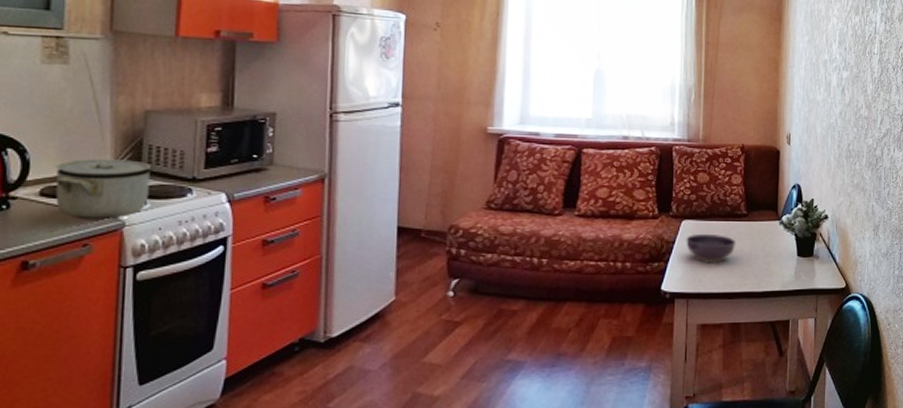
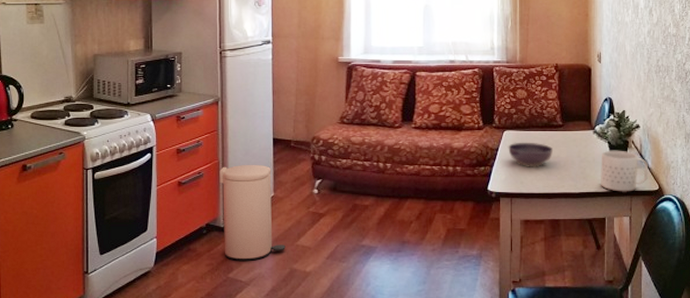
cooking pot: present [55,159,151,219] -> none [40,91,100,134]
pedal bin: none [321,260,408,387] -> present [219,164,286,262]
mug: none [786,243,835,291] -> present [601,150,648,192]

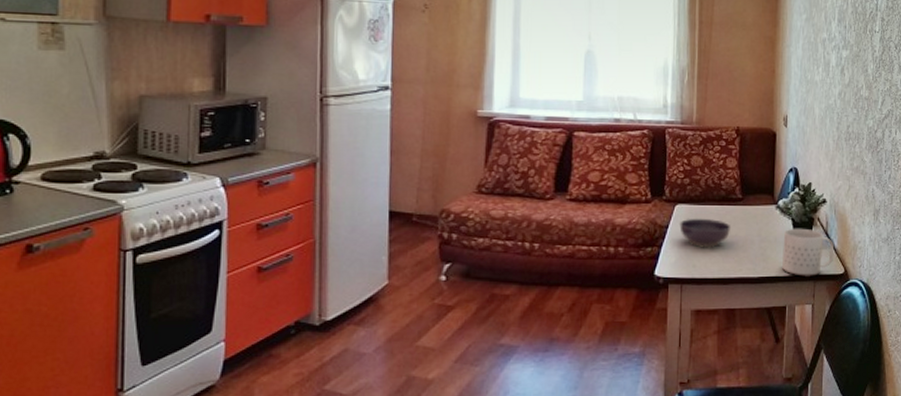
pedal bin: present [219,164,286,262] -> none [315,244,402,370]

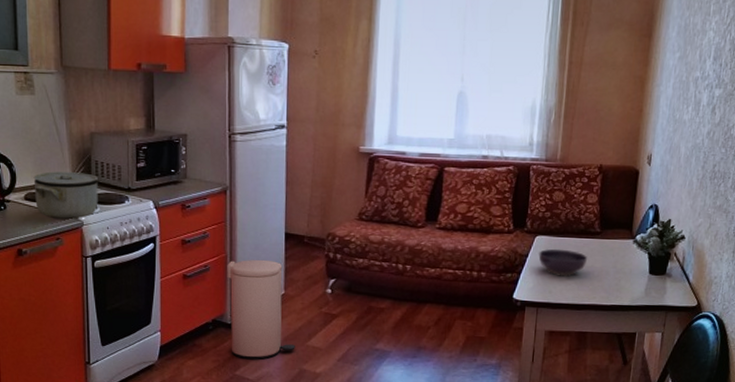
cooking pot: none [55,144,147,203] -> present [33,171,98,219]
pedal bin: none [315,244,402,370] -> present [227,259,295,360]
mug: present [782,228,834,276] -> none [635,261,689,307]

